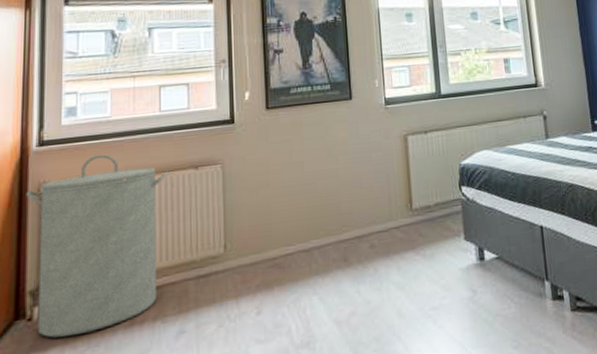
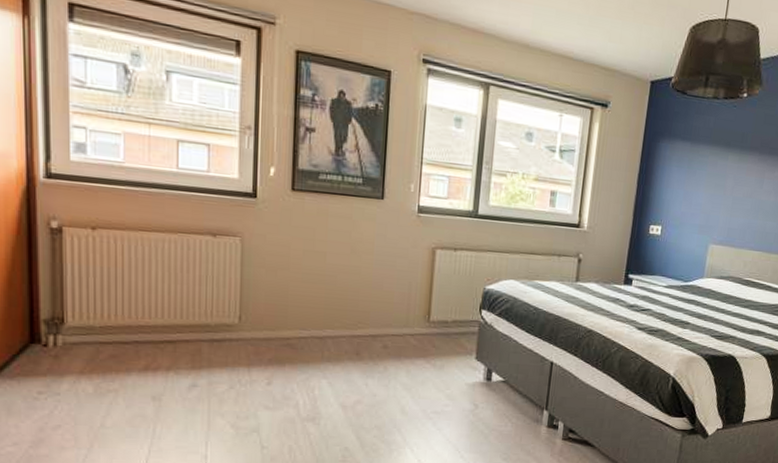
laundry hamper: present [26,153,169,338] -> none [35,199,186,369]

